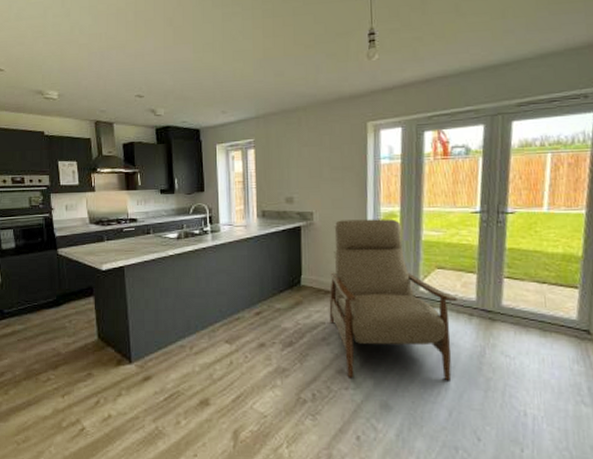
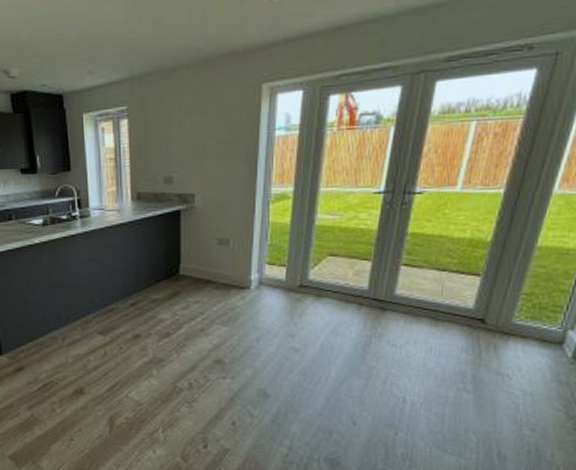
chair: present [329,219,457,381] -> none [209,201,348,370]

